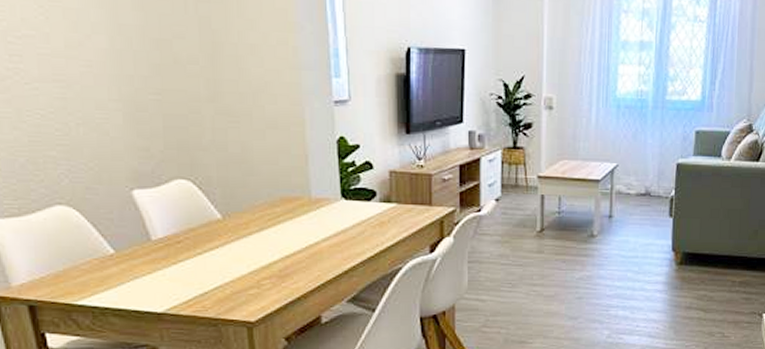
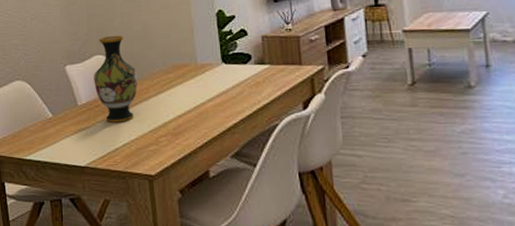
vase: none [174,156,234,262] -> present [94,35,137,122]

